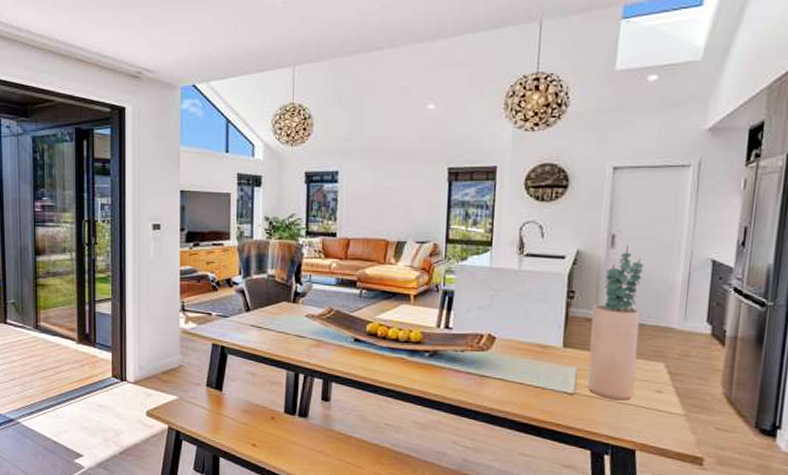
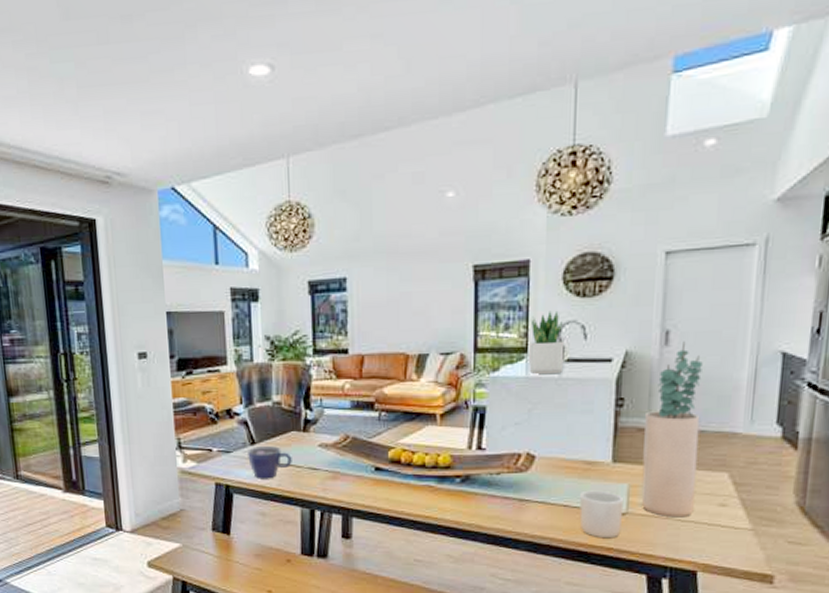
cup: none [243,313,282,343] -> present [248,445,292,479]
planter: none [492,211,525,267] -> present [528,310,565,375]
mug: none [532,371,573,416] -> present [579,490,624,539]

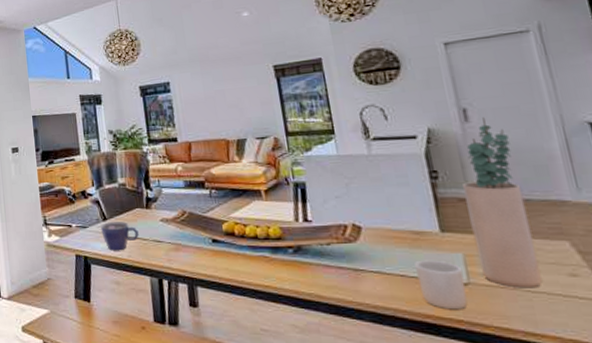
planter: present [528,310,565,375] -> none [333,97,372,153]

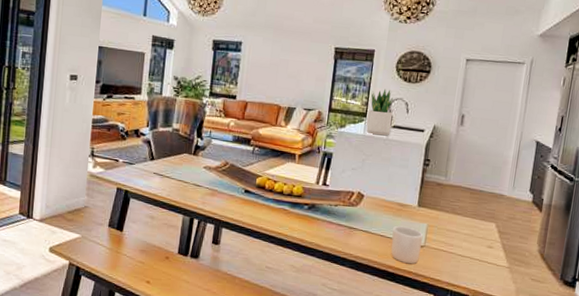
cup: present [101,221,139,251] -> none [146,162,182,190]
planter: none [333,97,372,153] -> present [366,89,394,136]
vase: present [463,117,542,288] -> none [435,124,485,254]

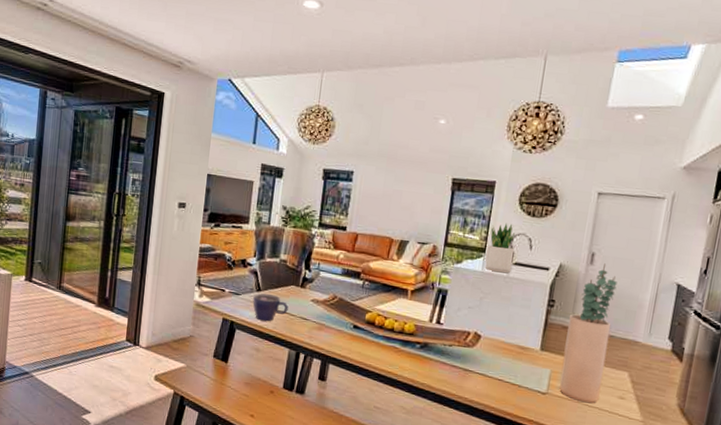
cup: none [146,162,182,190] -> present [253,293,289,322]
mug: present [390,225,424,264] -> none [509,370,546,412]
vase: none [435,124,485,254] -> present [559,263,617,404]

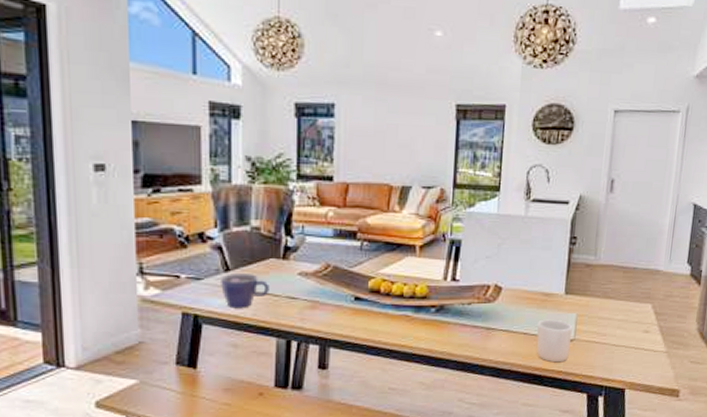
planter: present [485,223,515,274] -> none [500,154,531,213]
mug: none [509,370,546,412] -> present [536,319,573,363]
vase: present [559,263,617,404] -> none [586,190,637,343]

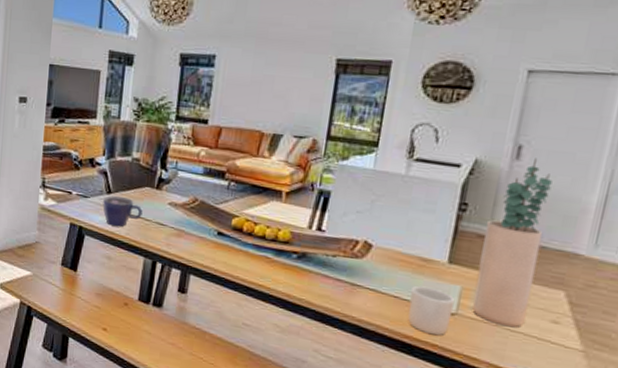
vase: none [586,190,637,343] -> present [472,158,552,328]

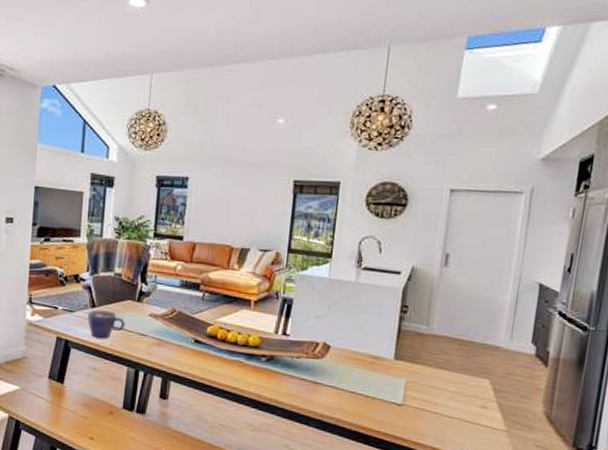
mug: present [407,285,455,336] -> none [362,381,402,425]
vase: present [472,158,552,328] -> none [415,264,474,414]

